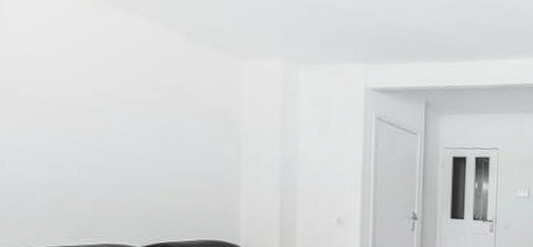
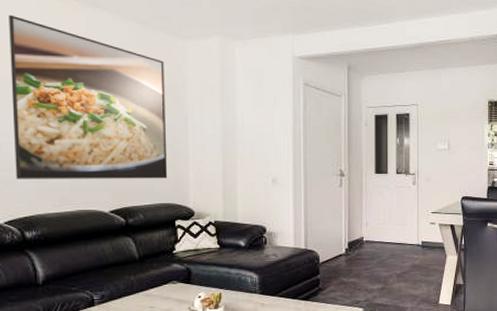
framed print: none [18,9,215,213] -> present [9,15,168,179]

